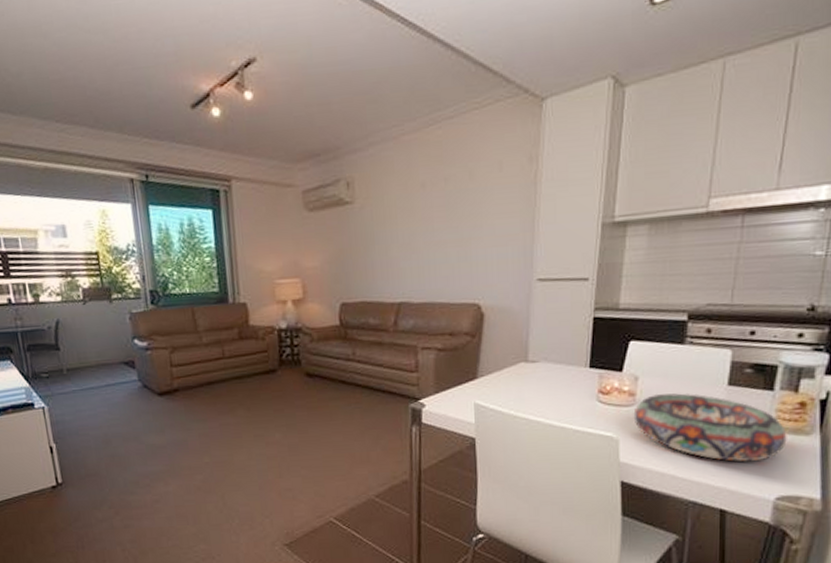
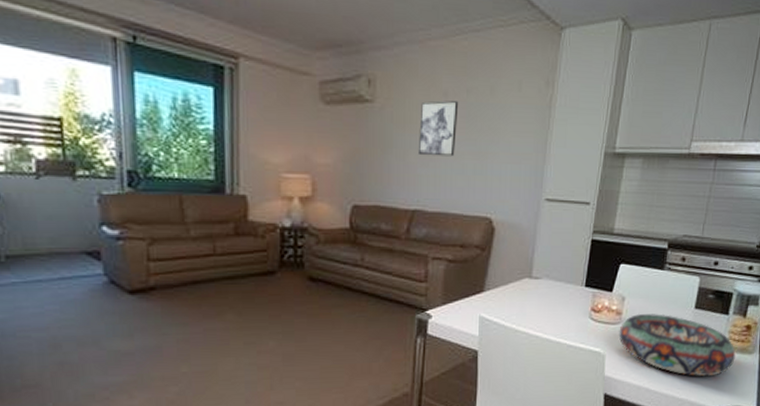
wall art: none [399,191,437,249] -> present [417,101,459,157]

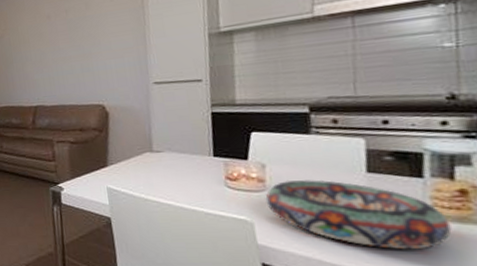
wall art: present [417,101,459,157] -> none [30,20,63,65]

